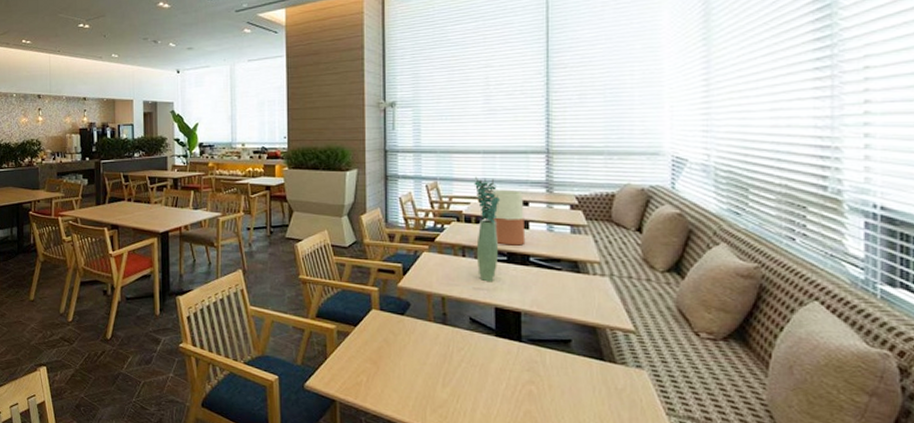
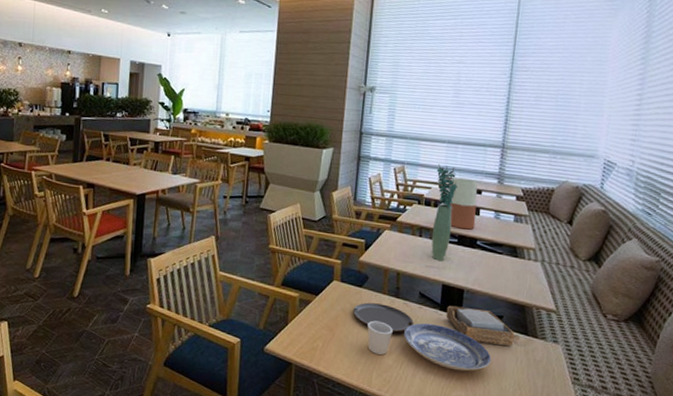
plate: none [396,331,466,363] -> present [352,302,414,333]
cup: none [415,351,444,389] -> present [367,320,393,356]
plate: none [457,351,564,404] -> present [404,323,492,372]
napkin holder: none [503,330,588,375] -> present [446,305,515,347]

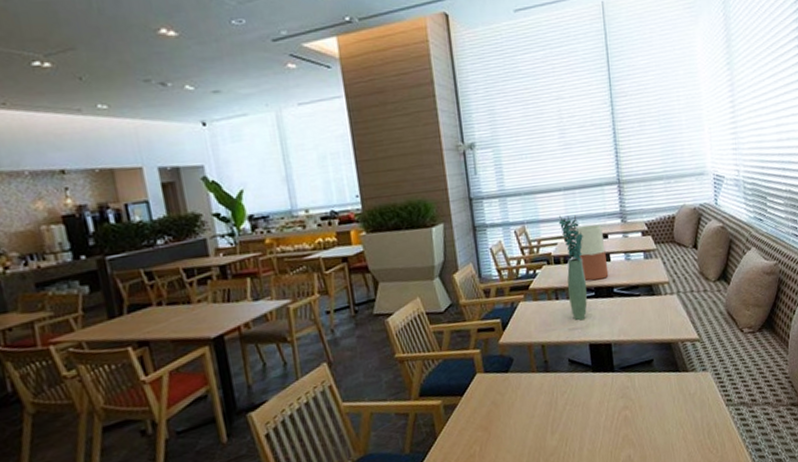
plate: present [352,302,414,333] -> none [504,383,569,412]
cup: present [367,320,393,356] -> none [523,402,551,440]
plate: present [404,323,492,372] -> none [562,387,651,431]
napkin holder: present [446,305,515,347] -> none [598,358,668,394]

